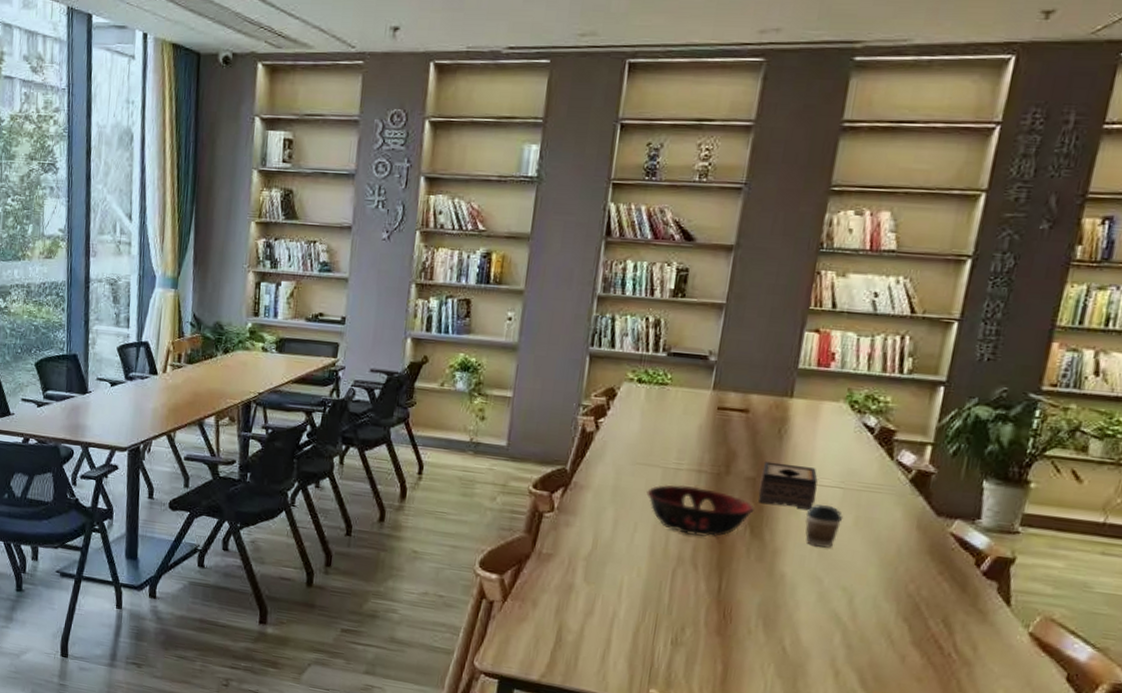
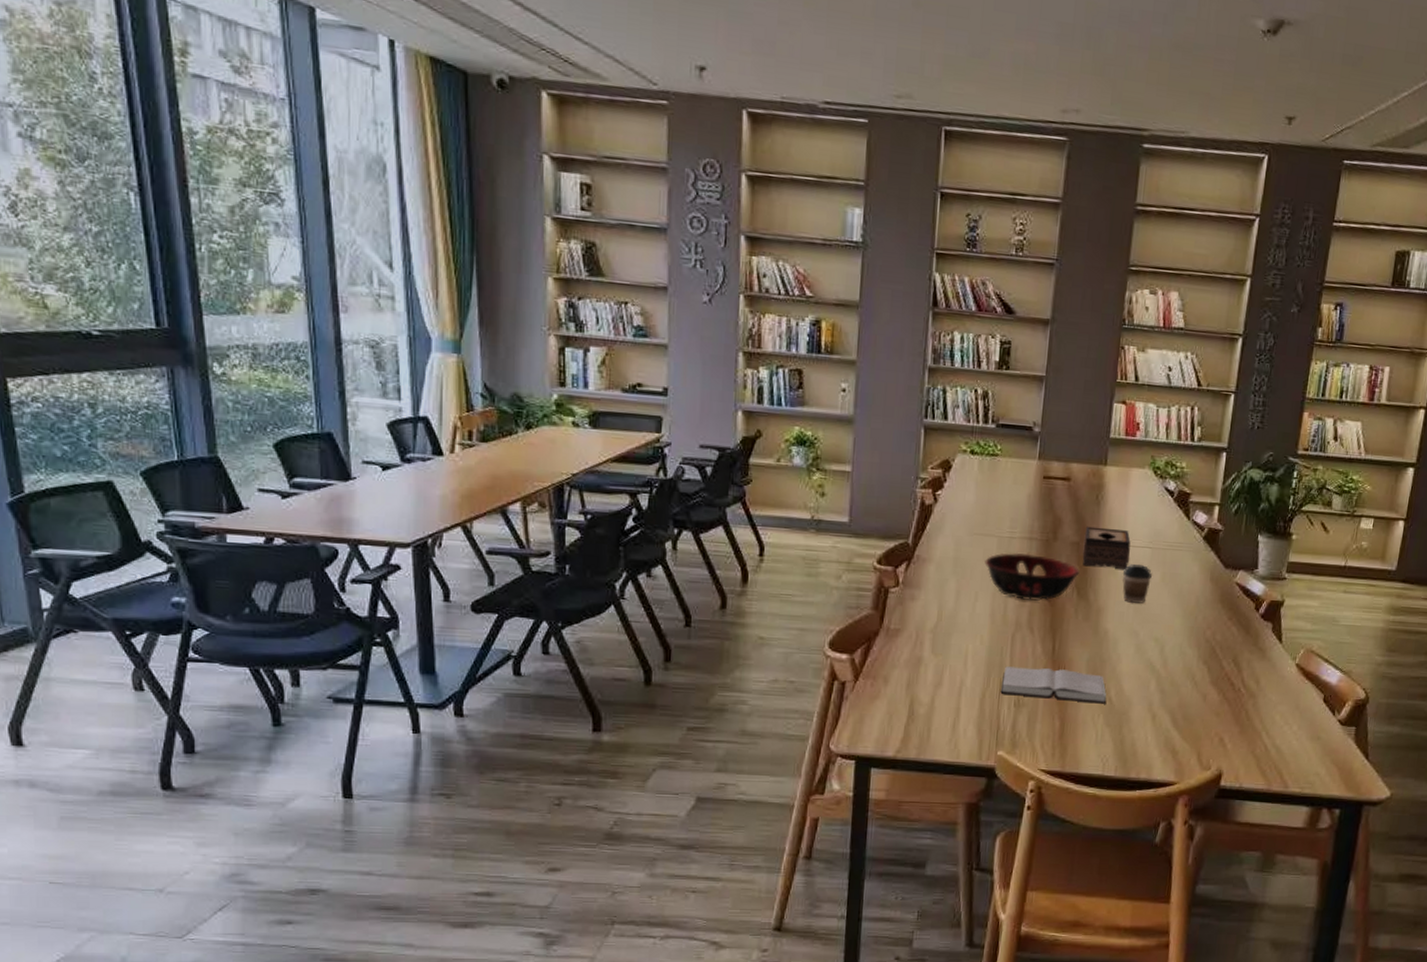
hardback book: none [656,602,780,653] -> present [1000,666,1107,704]

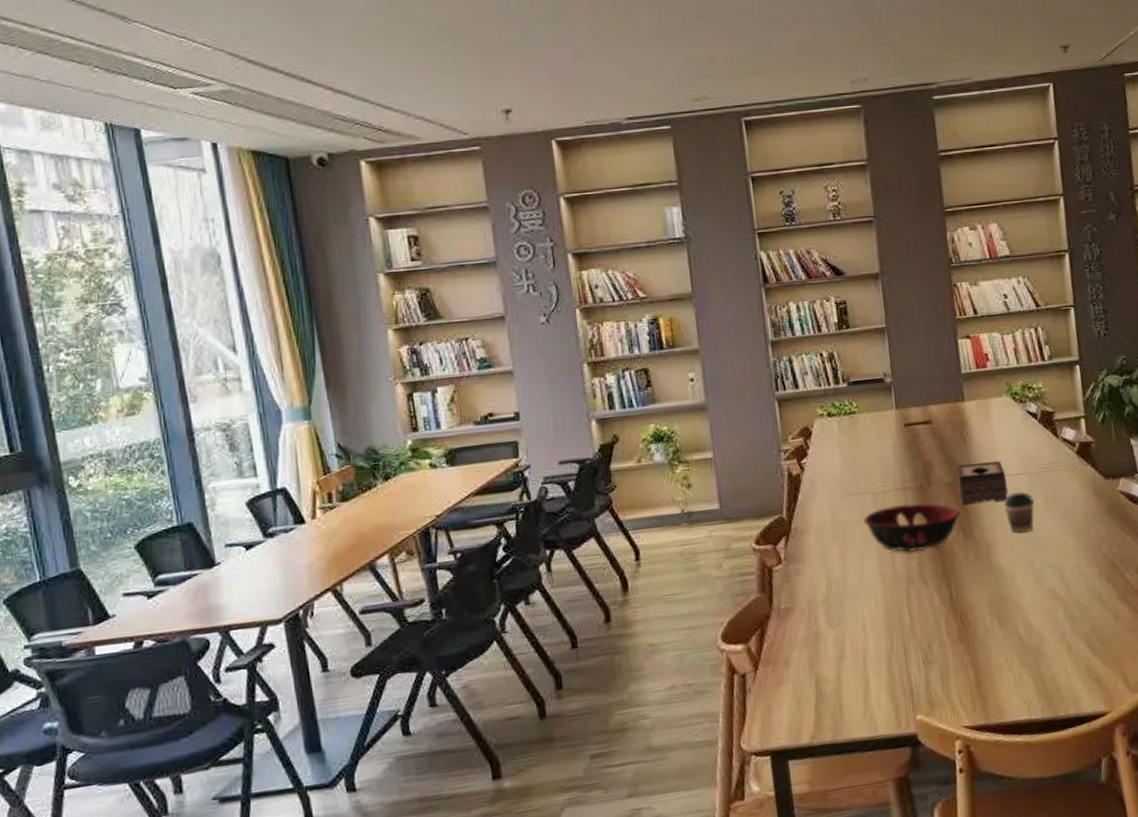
hardback book: present [1000,666,1107,704] -> none [905,614,1017,654]

